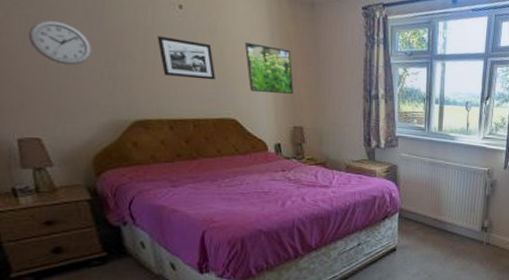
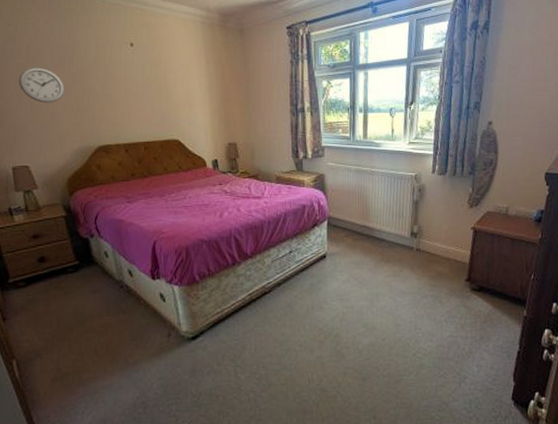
picture frame: present [157,36,216,80] -> none [114,72,161,106]
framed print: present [244,41,294,95] -> none [184,69,227,114]

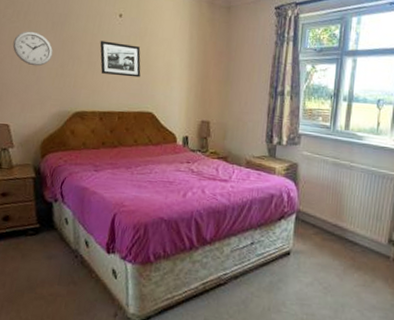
picture frame: none [114,72,161,106] -> present [100,41,141,78]

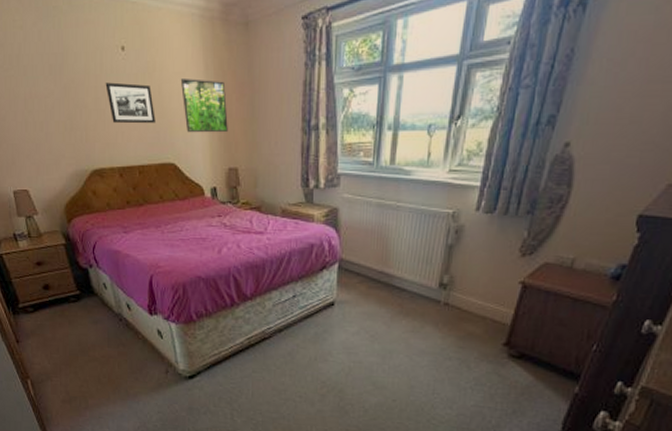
wall clock: present [12,31,53,66] -> none [12,79,57,121]
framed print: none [167,43,206,91] -> present [180,77,228,133]

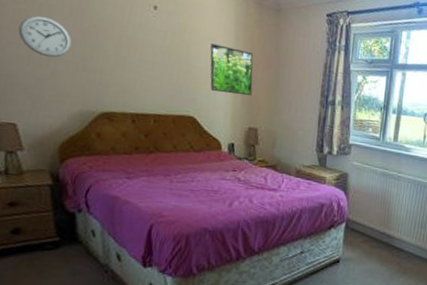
wall clock: none [12,79,57,121] -> present [18,15,72,58]
picture frame: present [105,82,155,124] -> none [130,34,180,78]

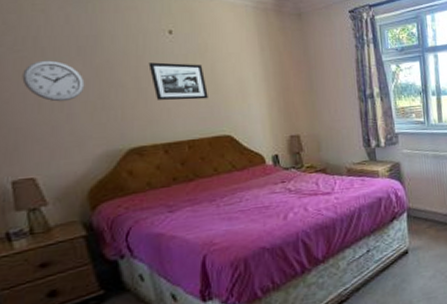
picture frame: none [130,34,180,78] -> present [148,62,208,100]
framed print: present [210,42,253,96] -> none [235,57,287,106]

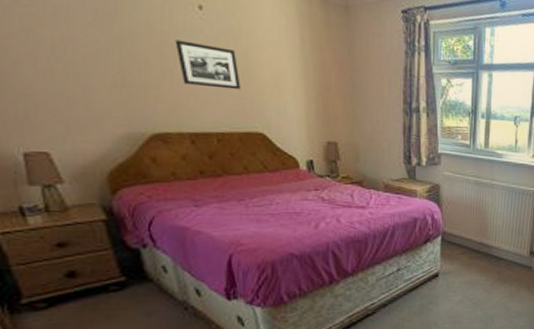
wall clock: present [22,60,85,102] -> none [31,20,103,72]

